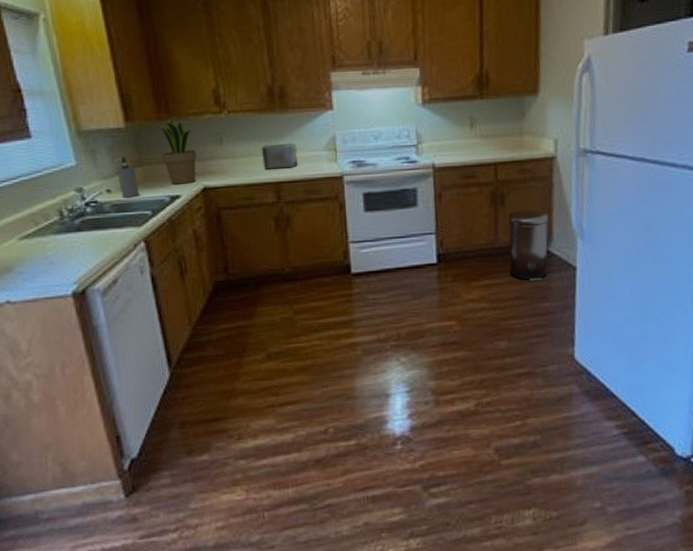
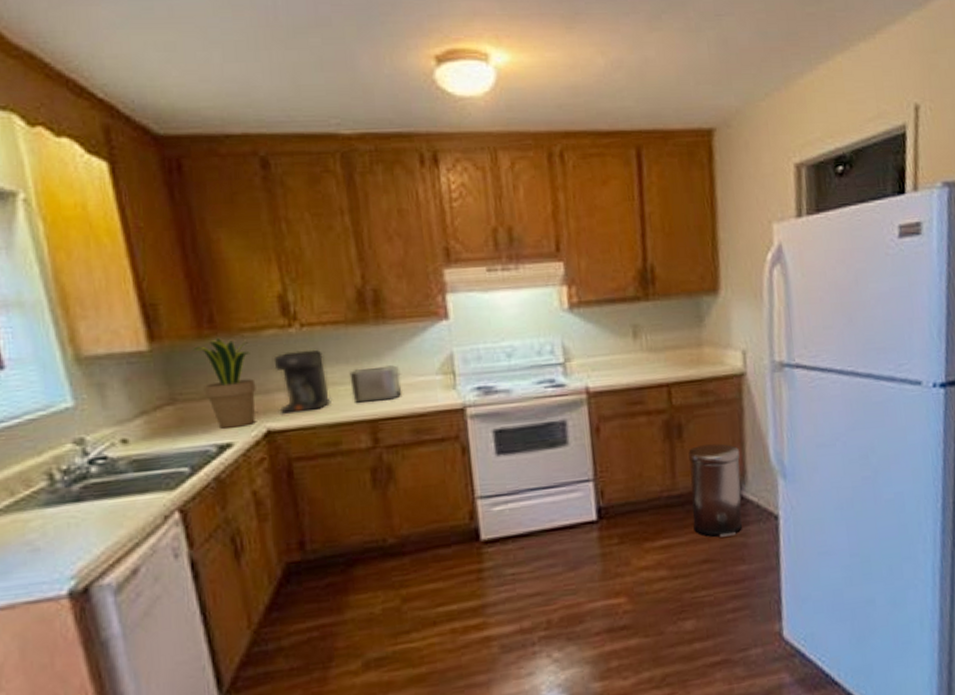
soap dispenser: present [114,157,139,198] -> none [132,391,171,451]
coffee maker: none [209,130,248,176] -> present [273,349,331,414]

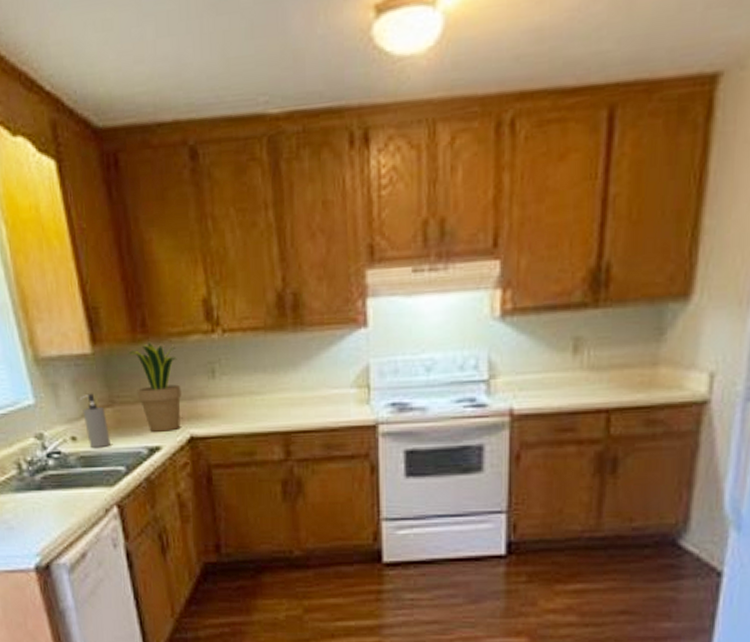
soap dispenser: none [132,391,171,451] -> present [79,393,110,449]
coffee maker: present [273,349,331,414] -> none [197,357,248,421]
toaster: present [349,365,401,404] -> none [266,376,314,415]
pedal bin: present [688,443,743,538] -> none [615,483,685,589]

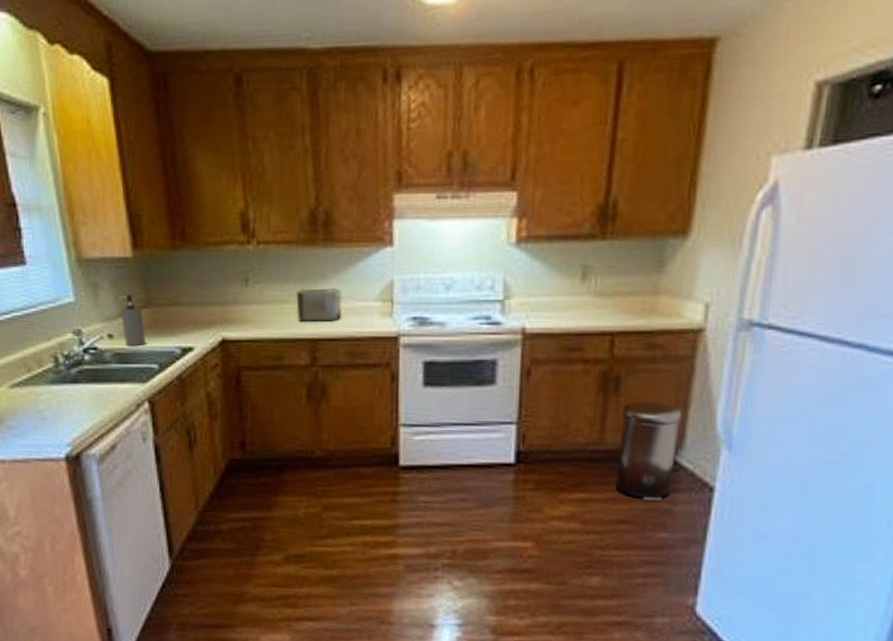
potted plant: present [128,341,182,432] -> none [167,249,216,333]
toaster: none [266,376,314,415] -> present [296,288,341,323]
pedal bin: none [615,483,685,589] -> present [615,402,681,501]

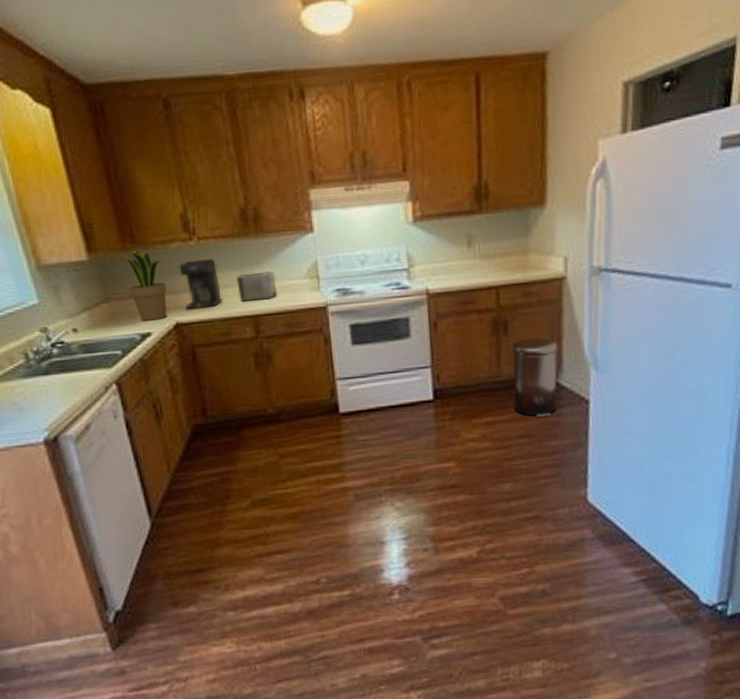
soap dispenser: present [118,294,145,347] -> none [78,292,108,338]
potted plant: none [167,249,216,333] -> present [119,249,167,321]
coffee maker: none [232,267,278,325] -> present [179,258,223,310]

